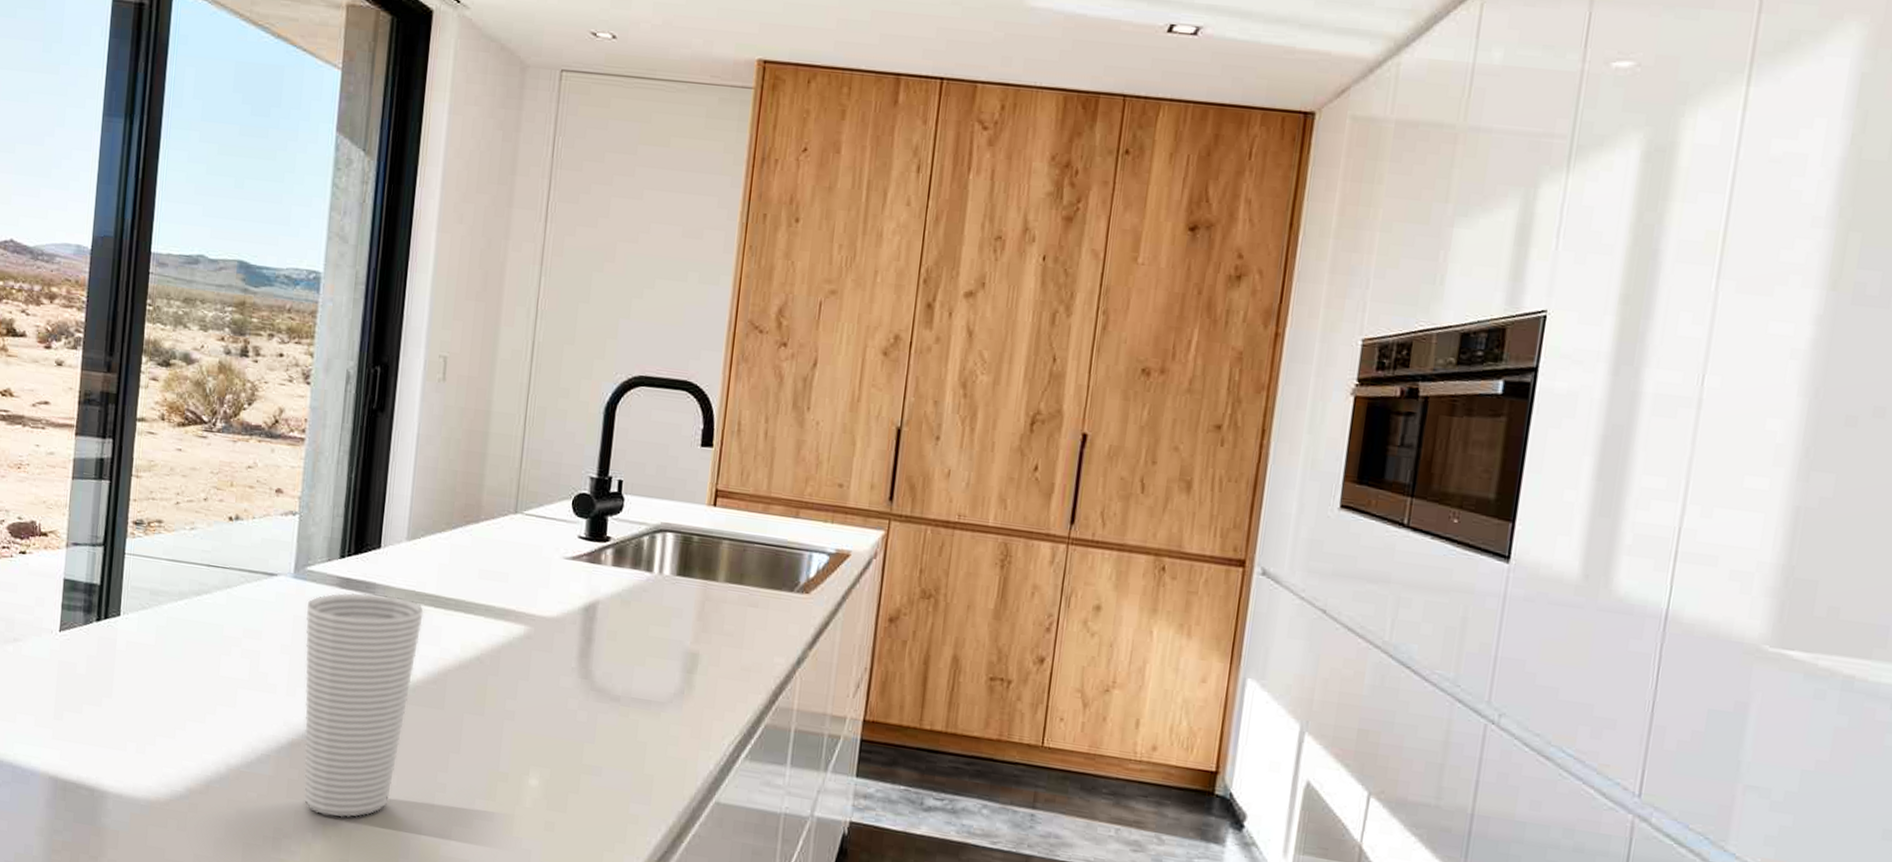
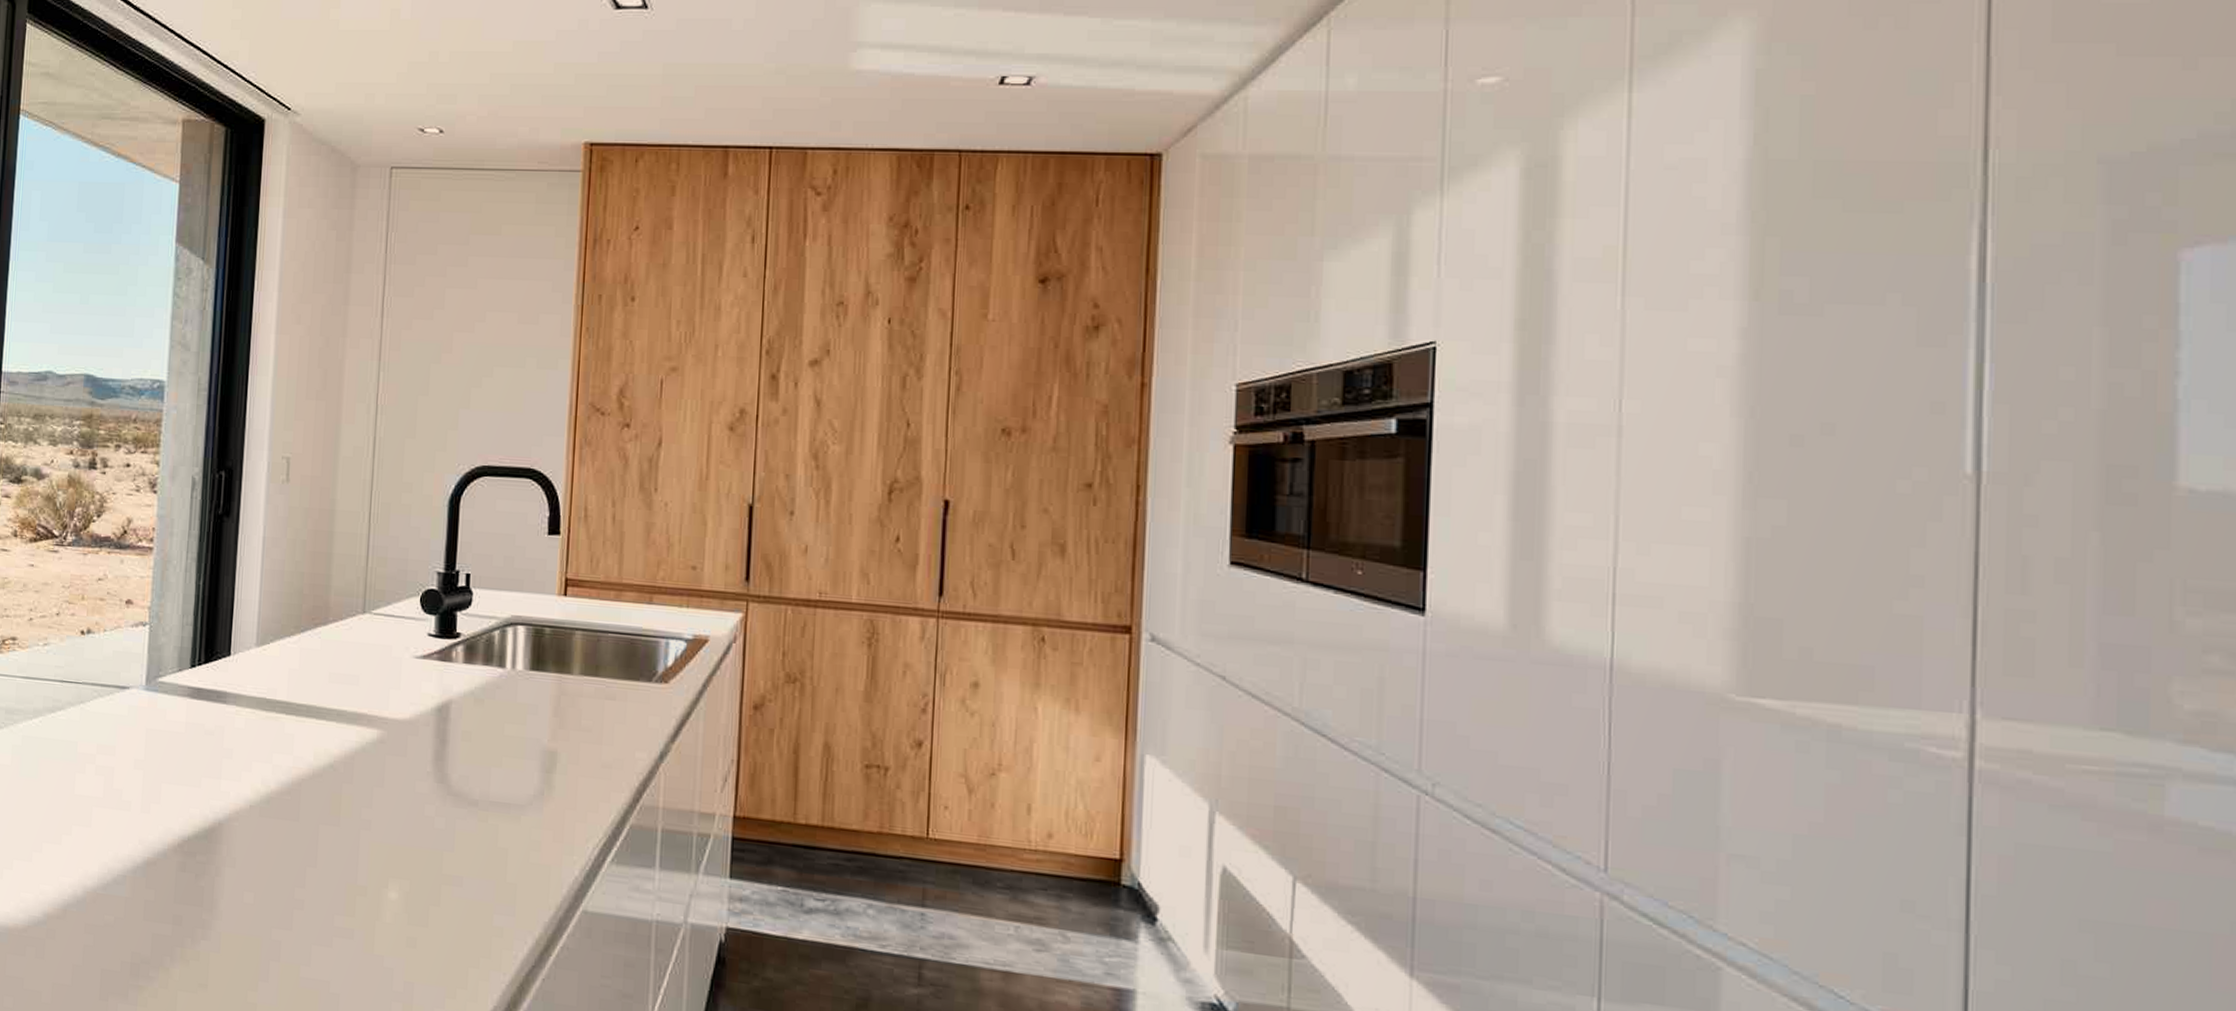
cup: present [304,592,424,818] -> none [158,702,275,940]

